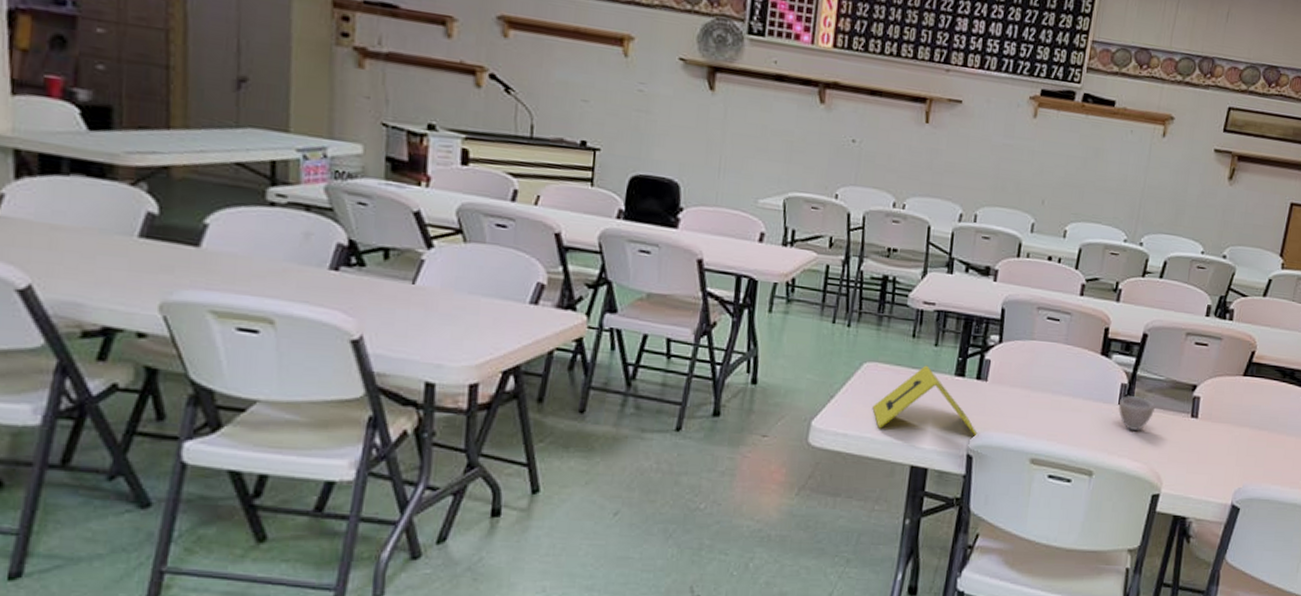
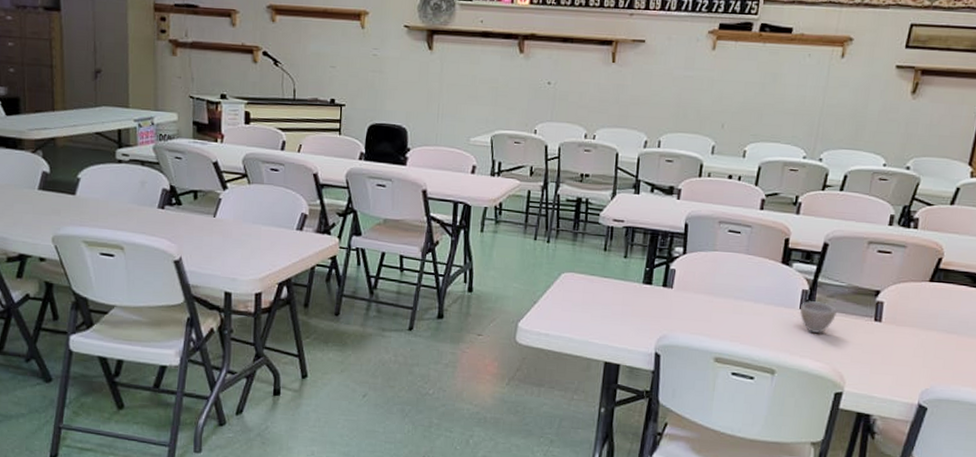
evidence marker: present [872,365,979,437] -> none [570,275,666,338]

